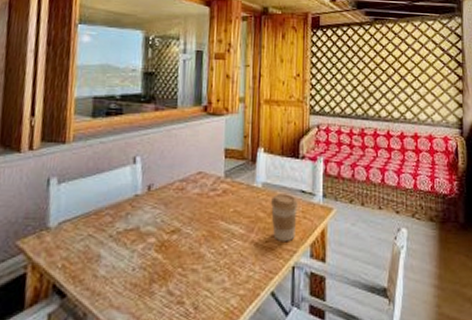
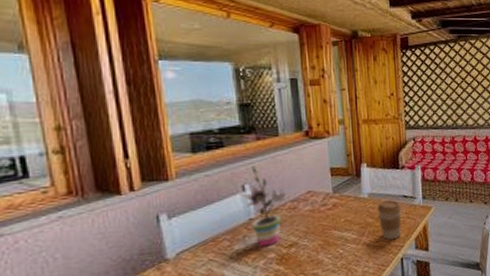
potted plant: none [133,137,178,229] -> present [243,165,289,247]

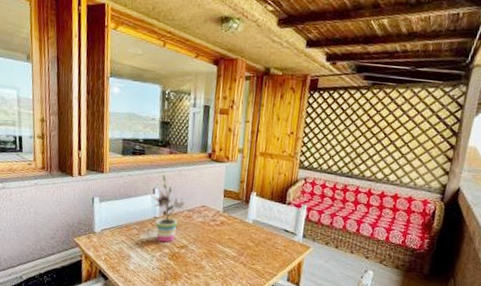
coffee cup: present [377,200,403,240] -> none [258,230,282,267]

